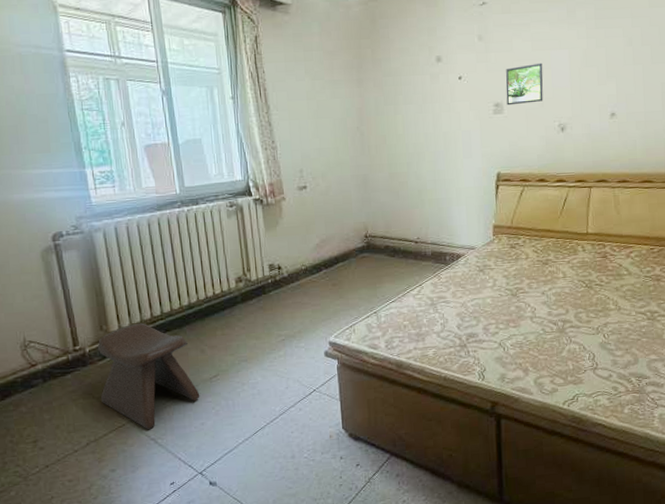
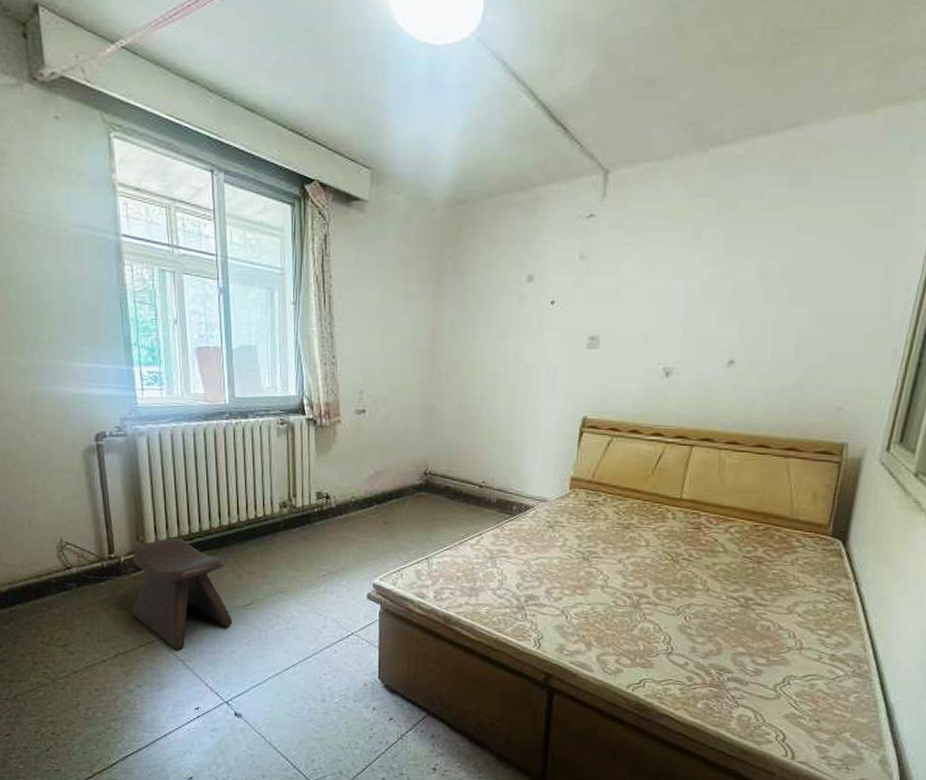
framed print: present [505,62,543,106] -> none [604,292,653,340]

